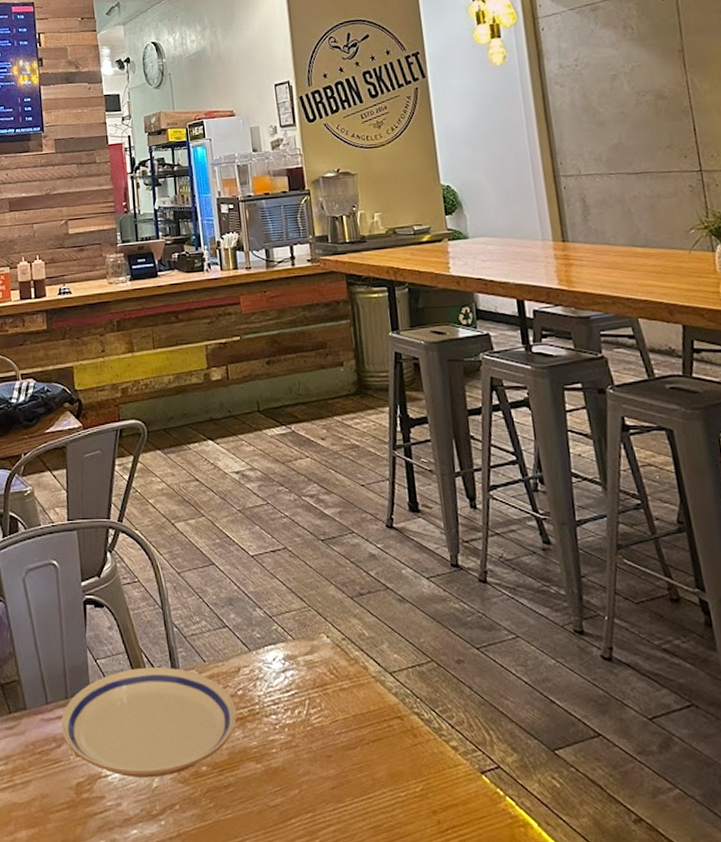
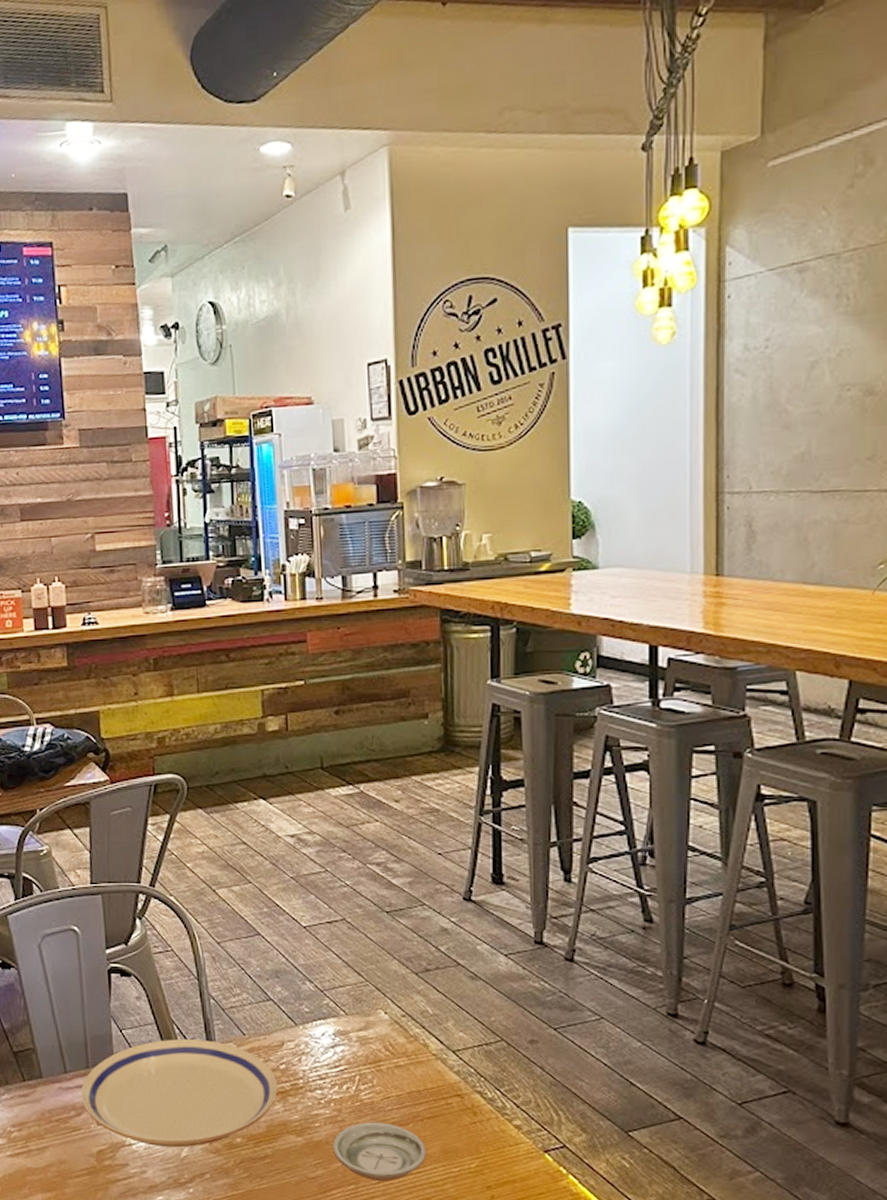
saucer: none [289,746,375,809] -> present [332,1121,426,1182]

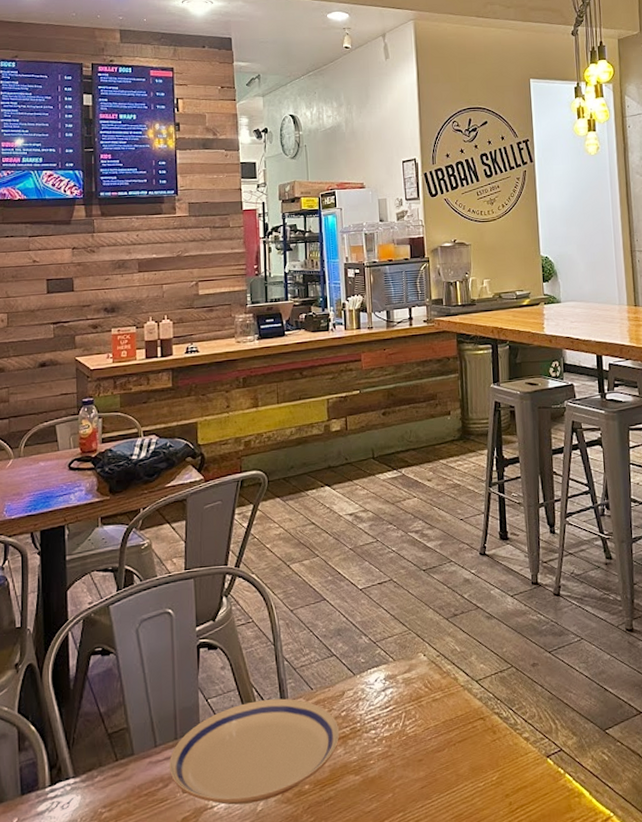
saucer: present [332,1121,426,1182] -> none [384,751,459,806]

